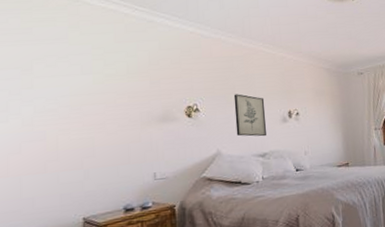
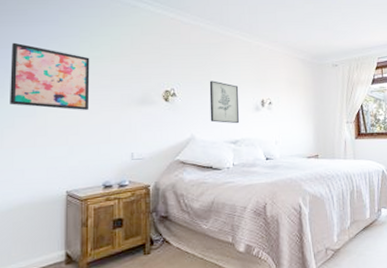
wall art: none [15,63,106,131] -> present [10,42,90,110]

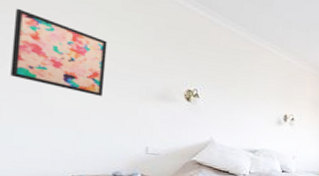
wall art: present [209,80,240,124] -> none [231,88,264,134]

